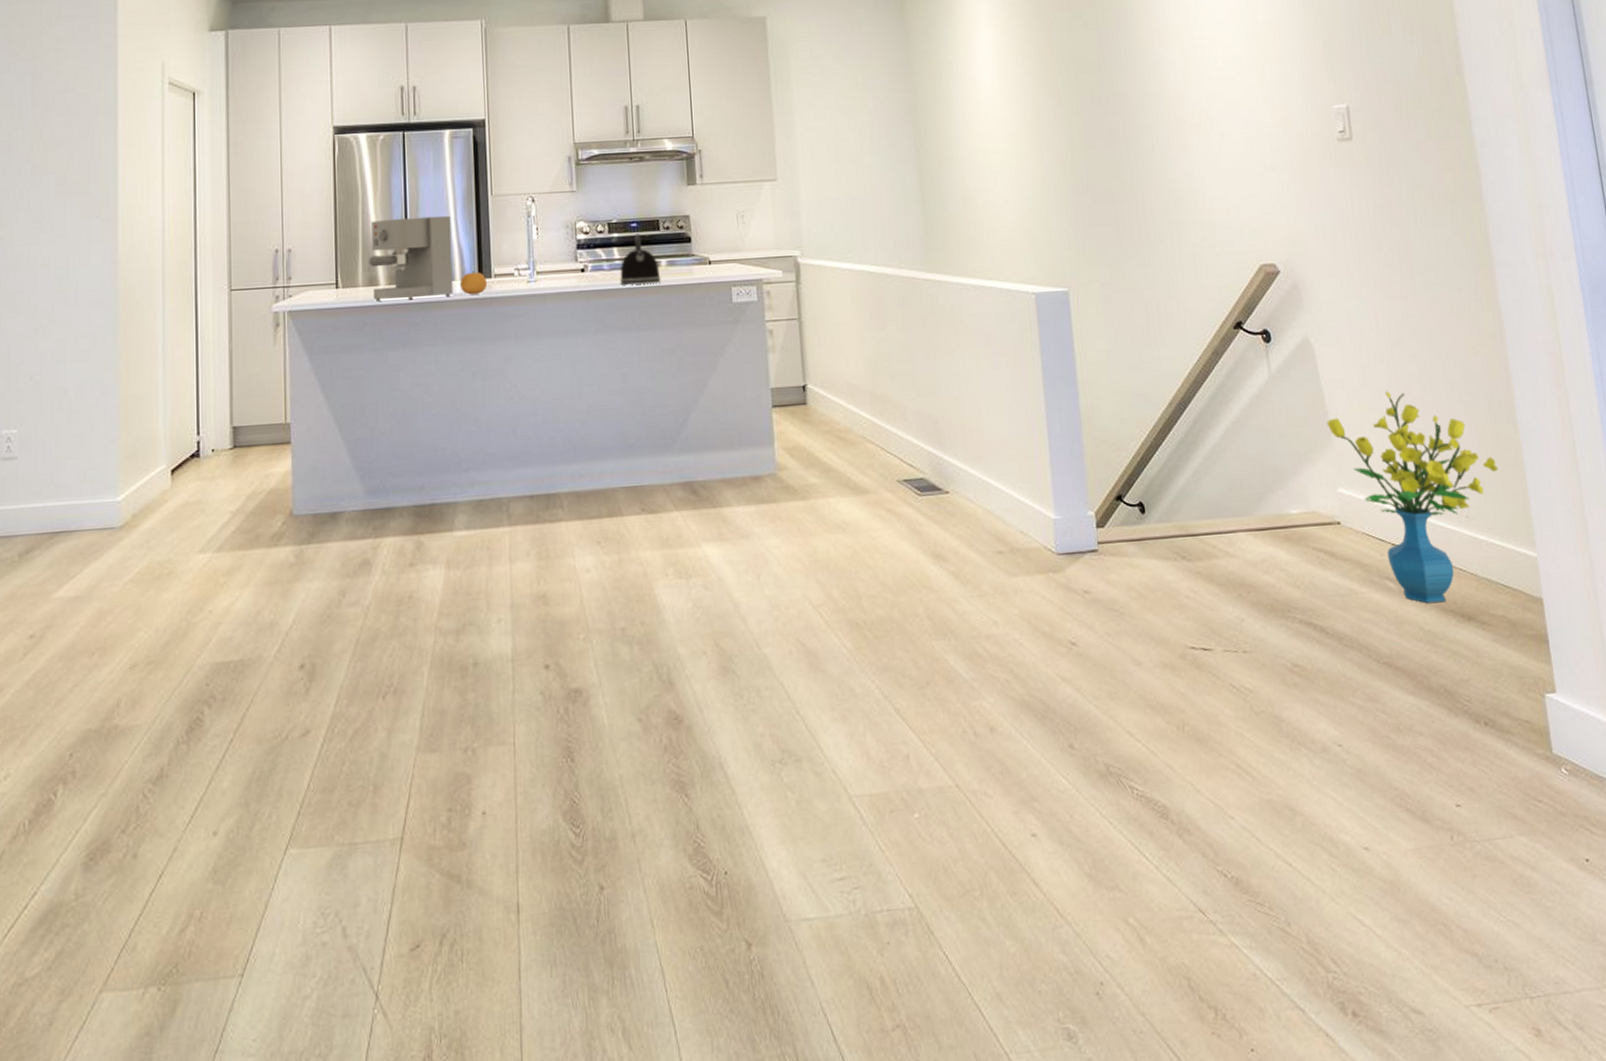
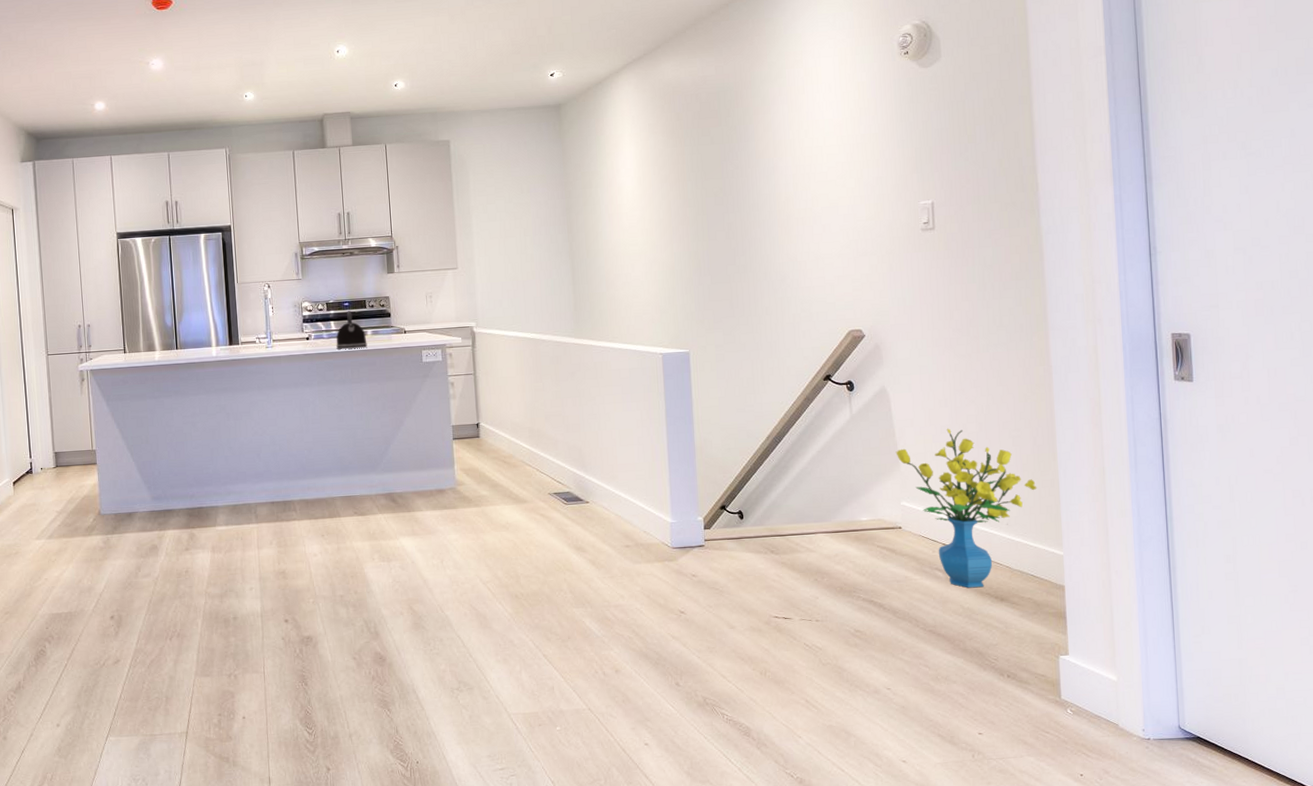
coffee maker: present [369,215,454,301] -> none [147,298,211,362]
fruit: present [460,271,488,295] -> none [216,340,236,357]

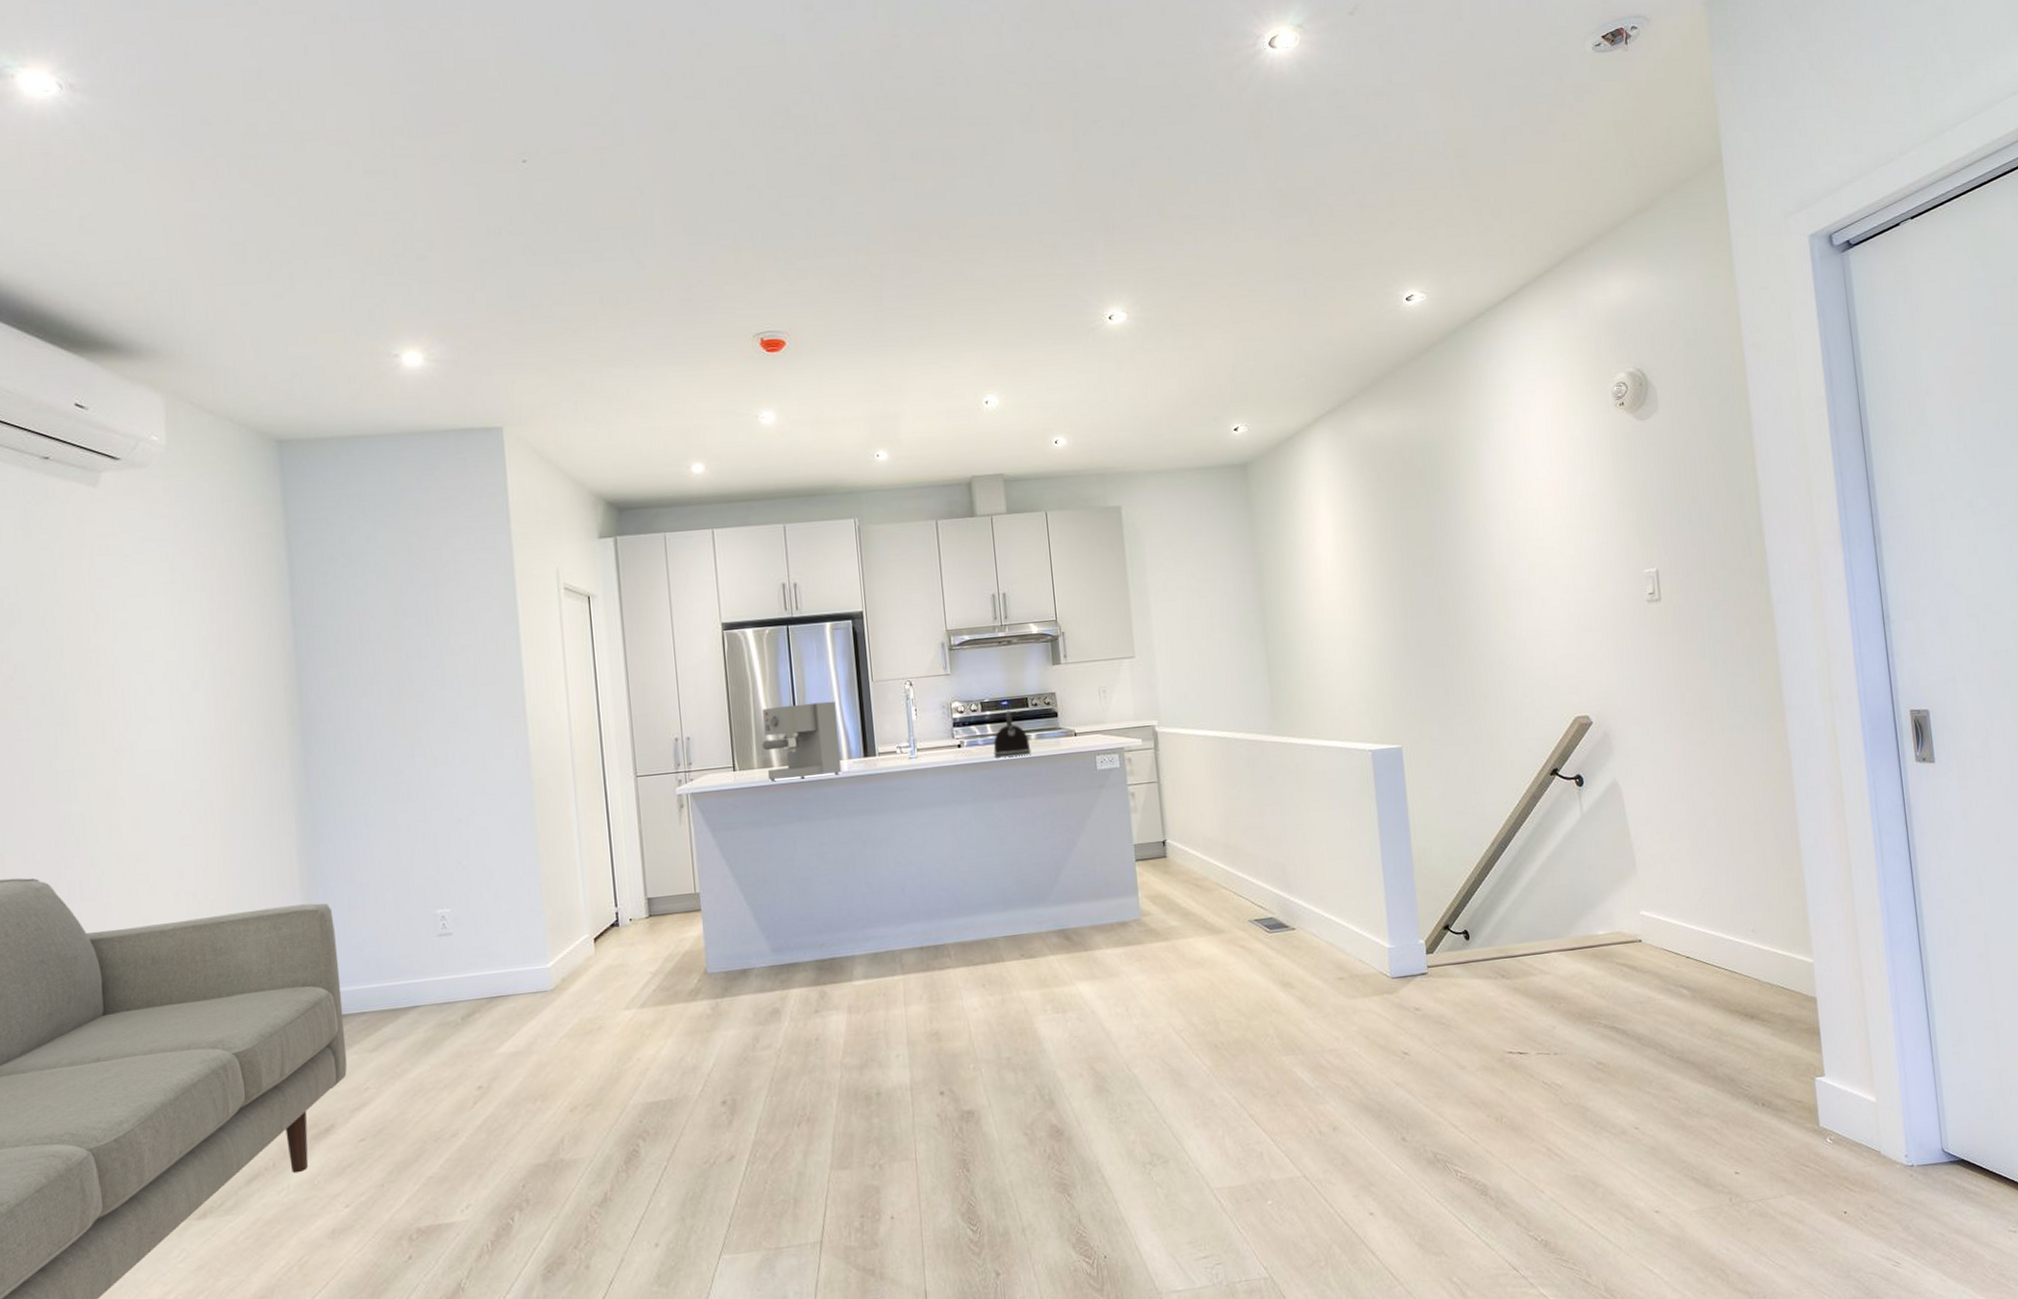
coffee maker: none [147,298,211,362] -> present [762,701,842,781]
bouquet: present [895,428,1037,588] -> none [1631,824,1782,1006]

